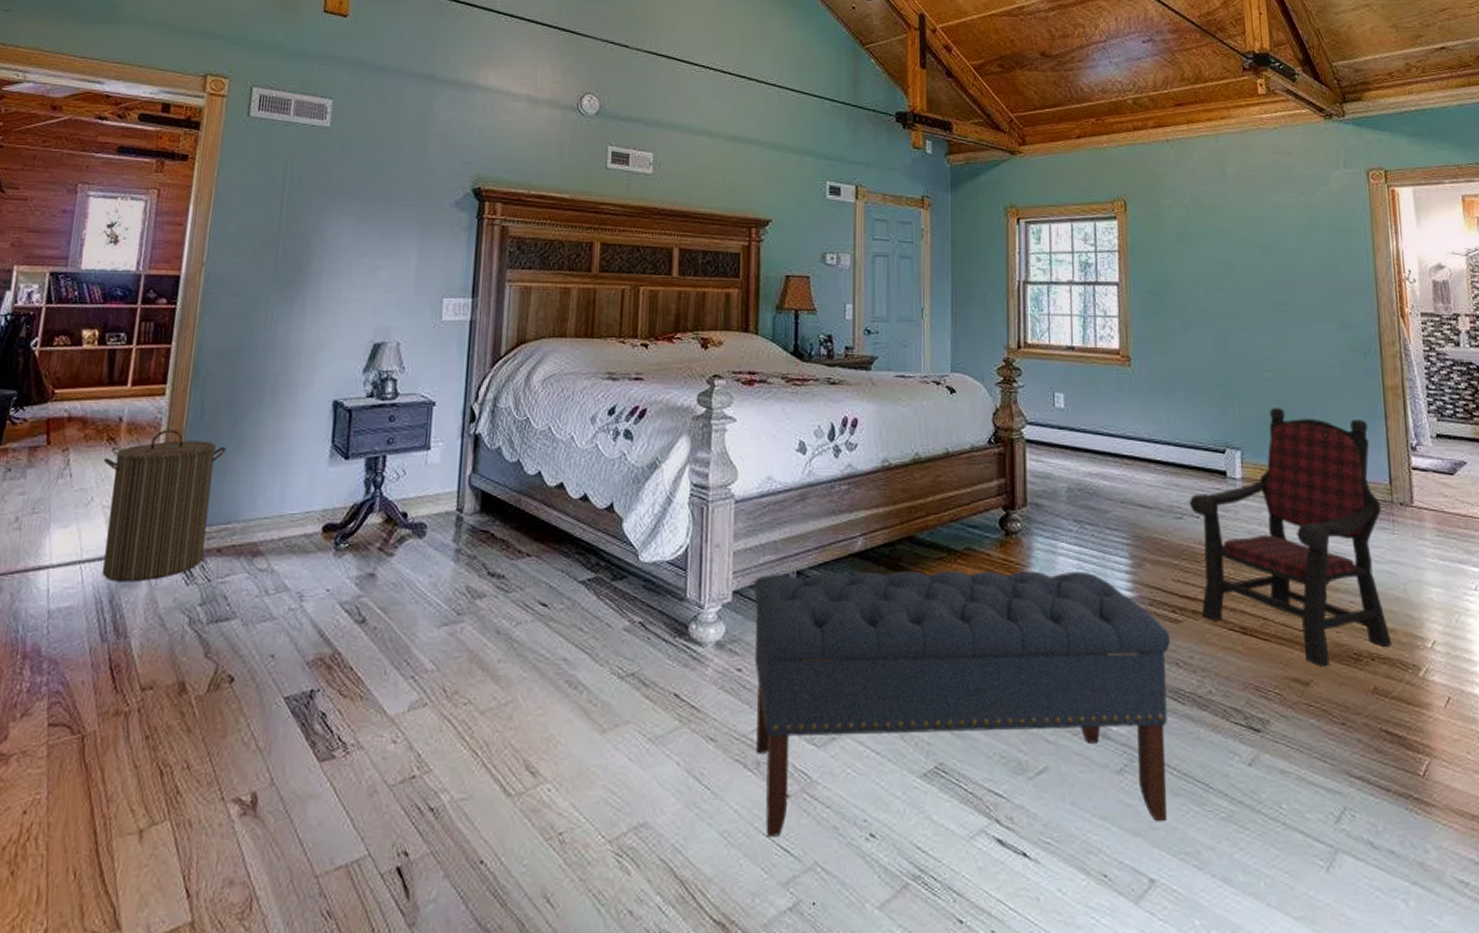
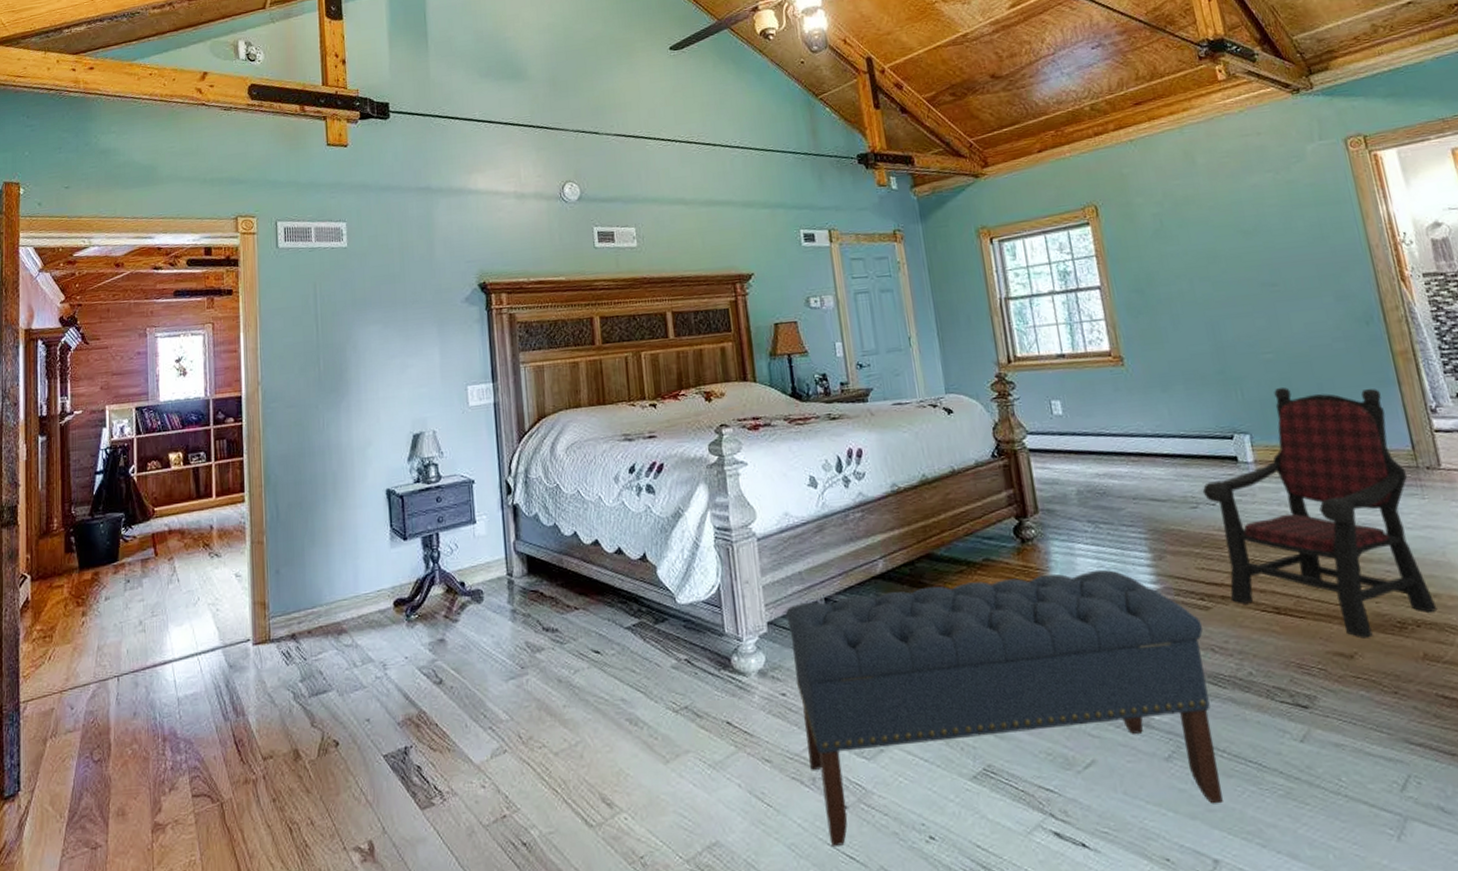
laundry hamper: present [103,429,226,582] -> none [202,531,302,668]

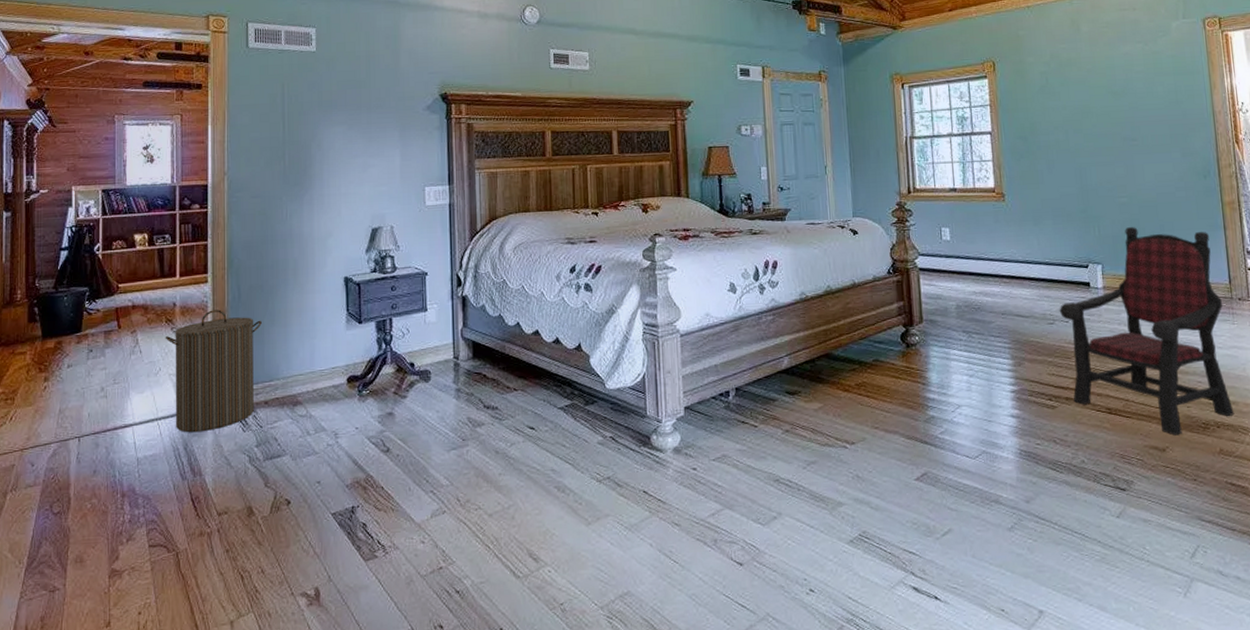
laundry hamper: none [202,531,302,668] -> present [165,309,262,433]
bench: present [786,569,1223,846] -> none [701,372,1051,597]

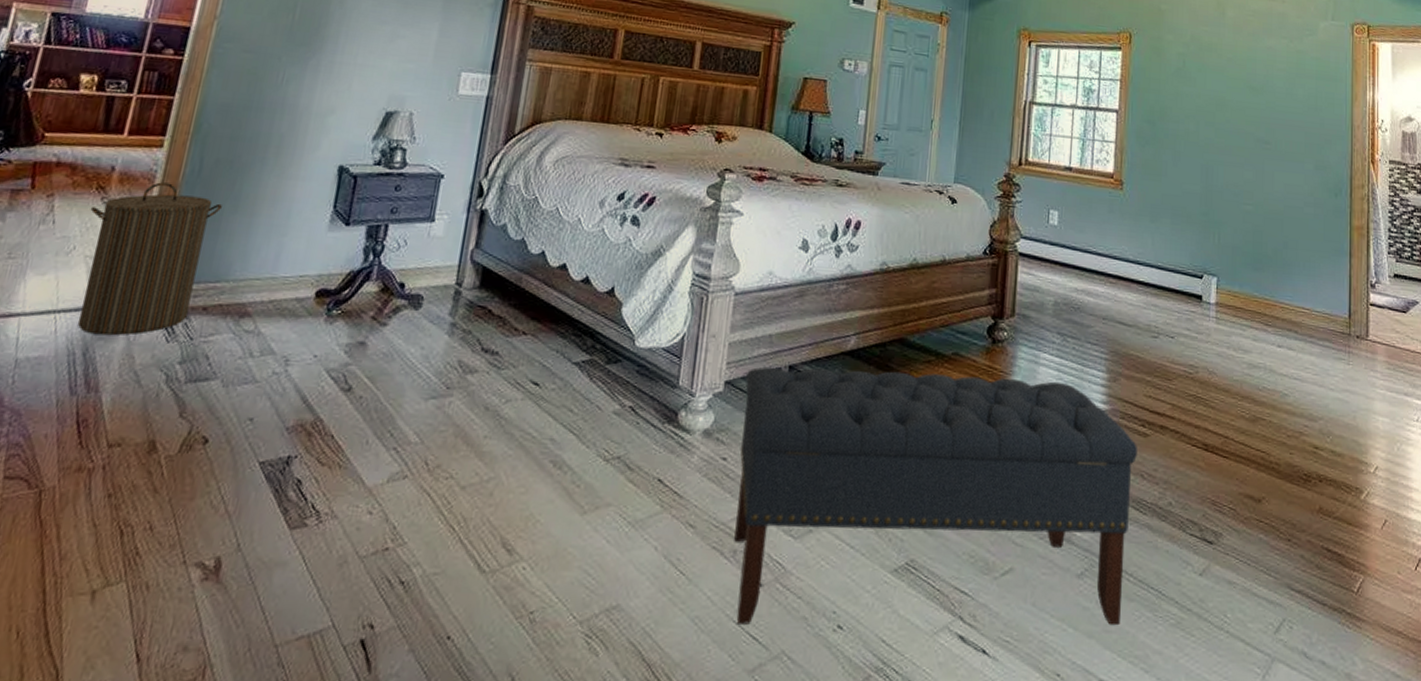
bench: none [701,372,1051,597] -> present [734,366,1137,626]
armchair: present [1059,227,1235,436] -> none [1165,239,1340,486]

